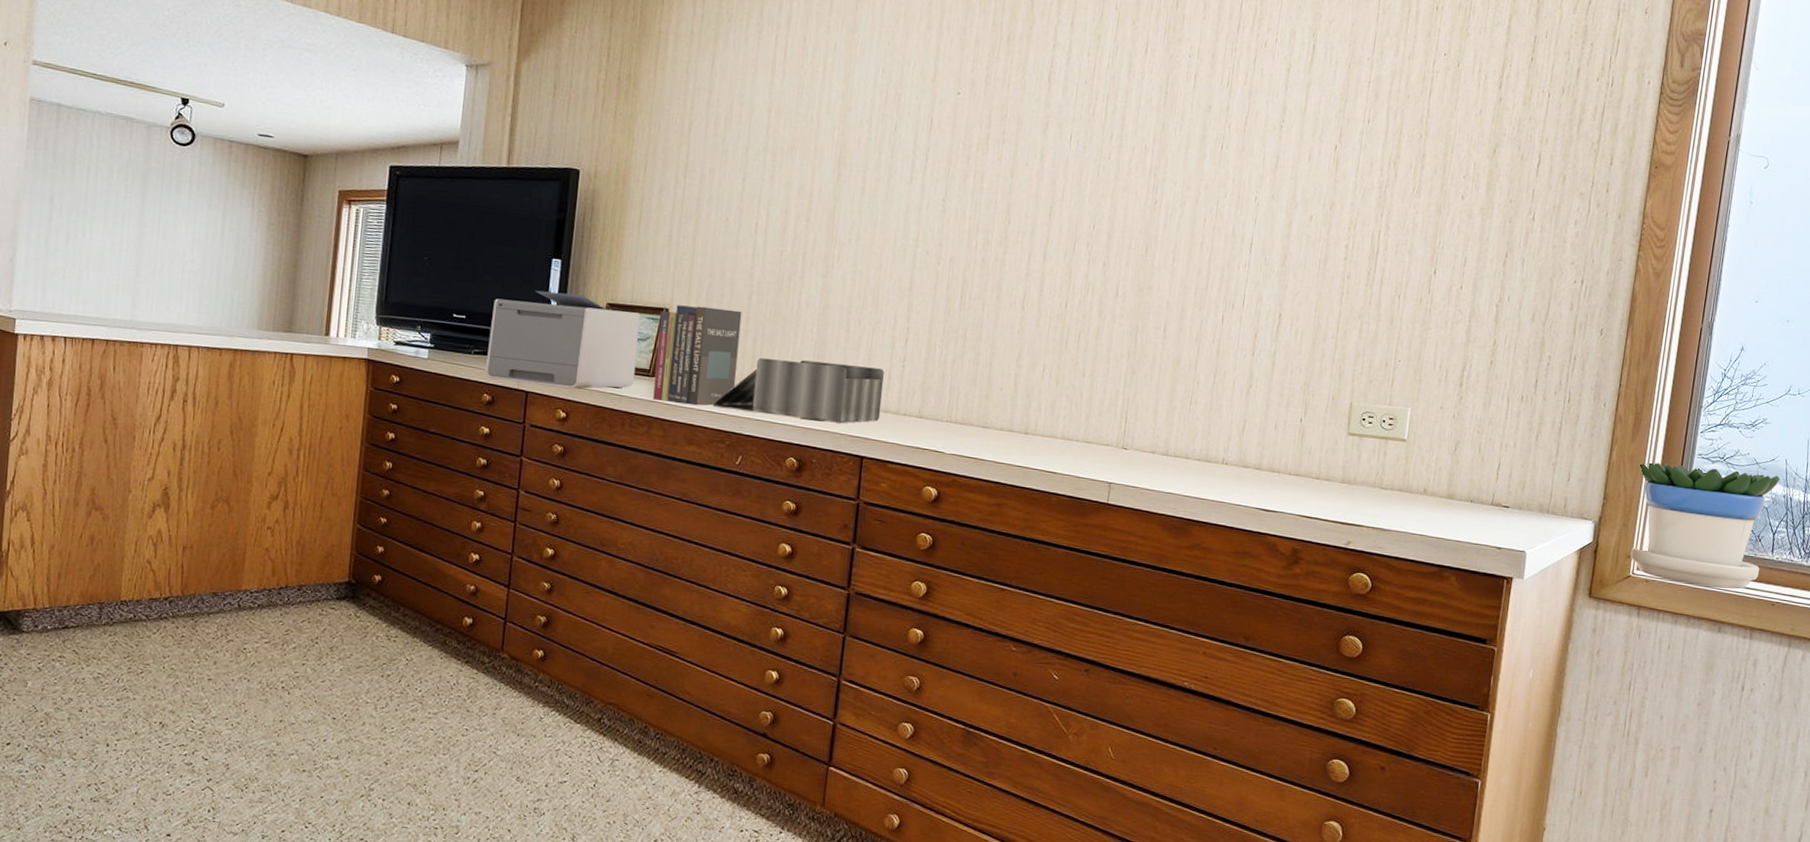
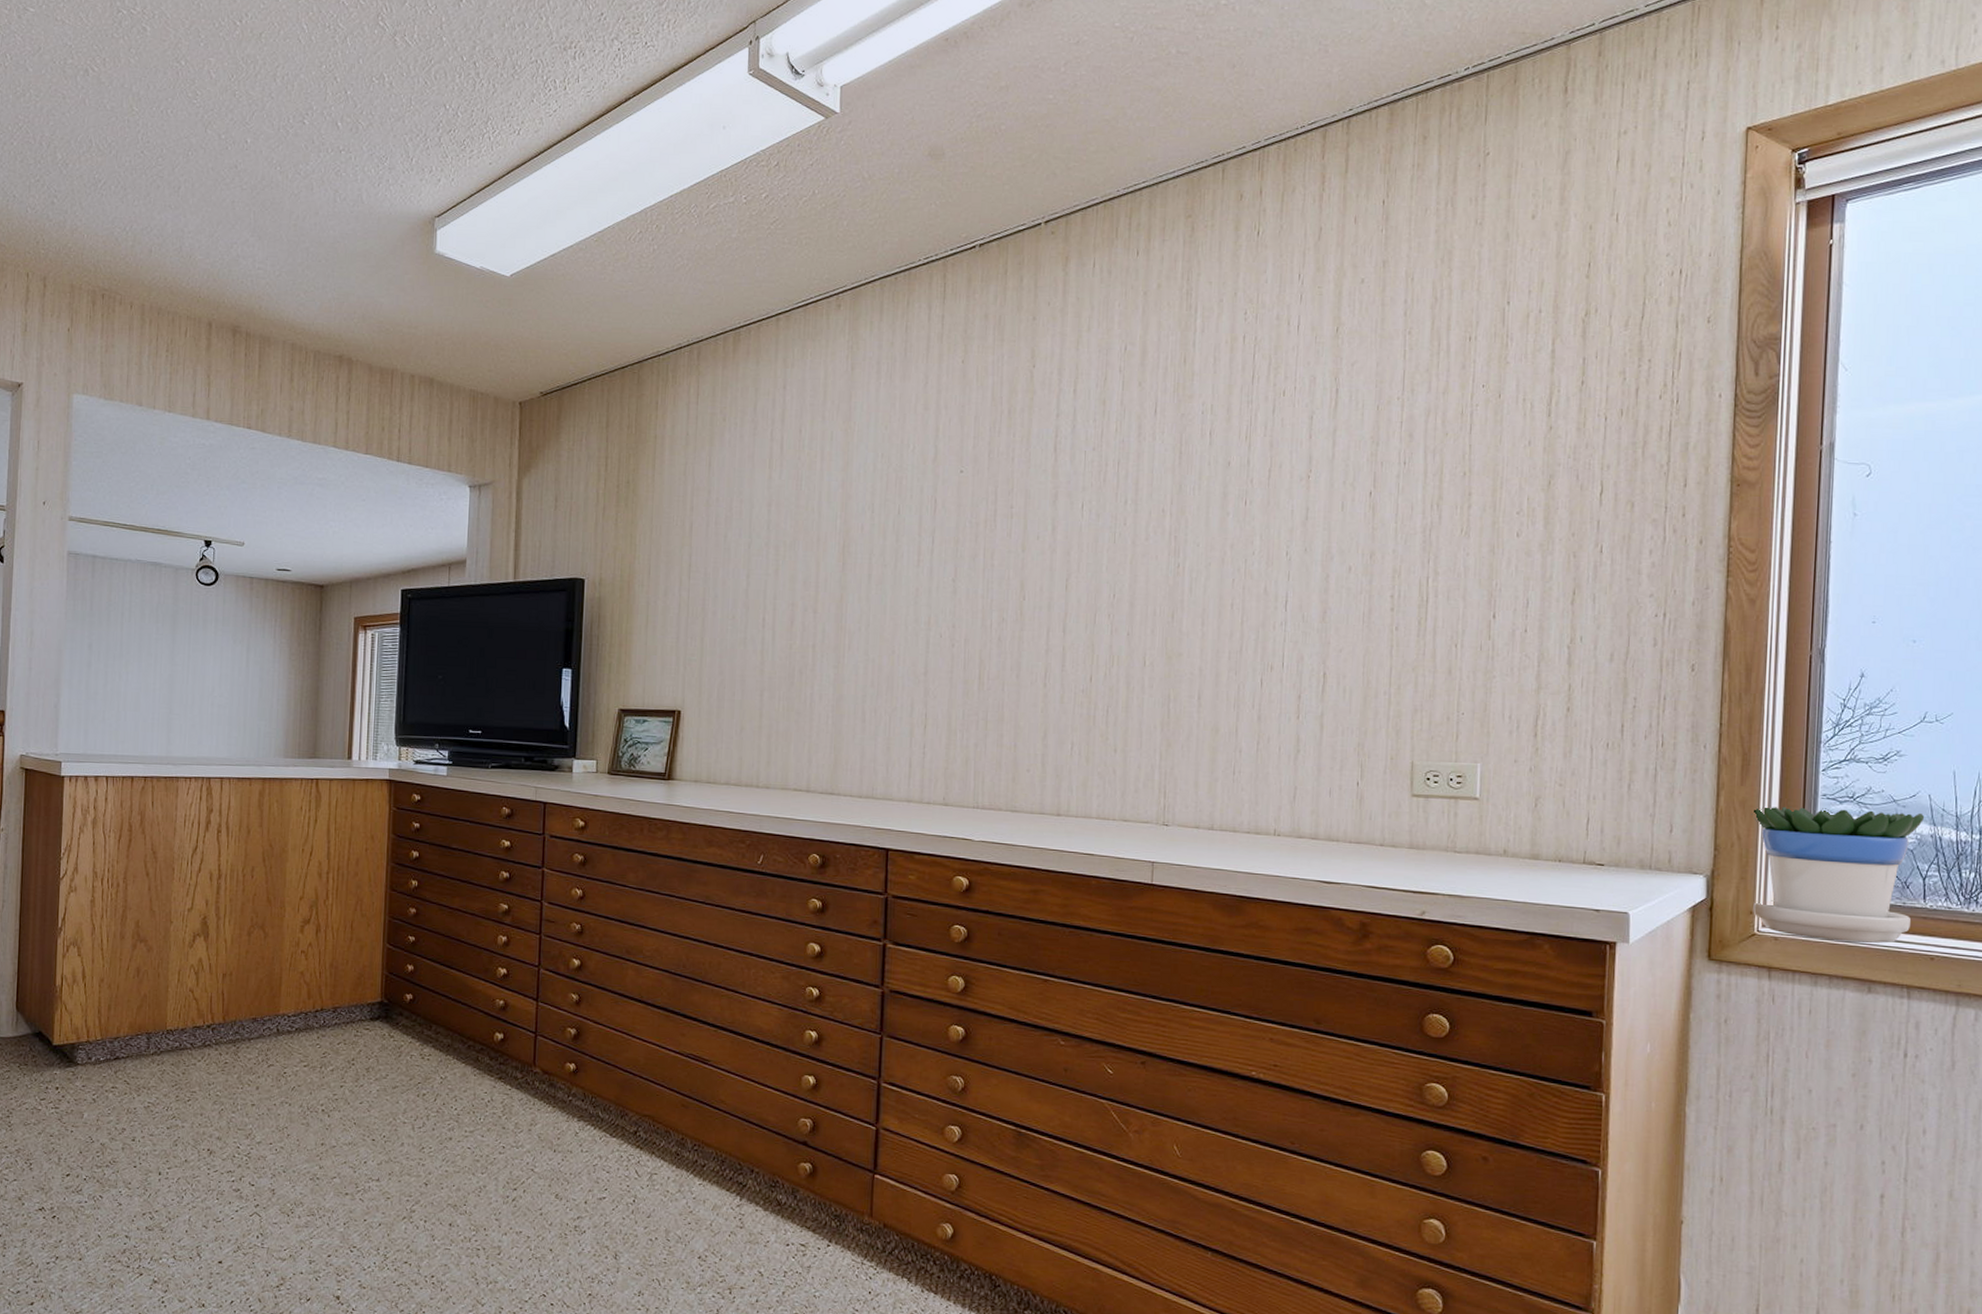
printer: present [485,290,640,389] -> none [503,701,653,797]
books: present [653,305,742,406] -> none [670,706,755,807]
desk organizer: present [712,358,884,424] -> none [730,753,905,816]

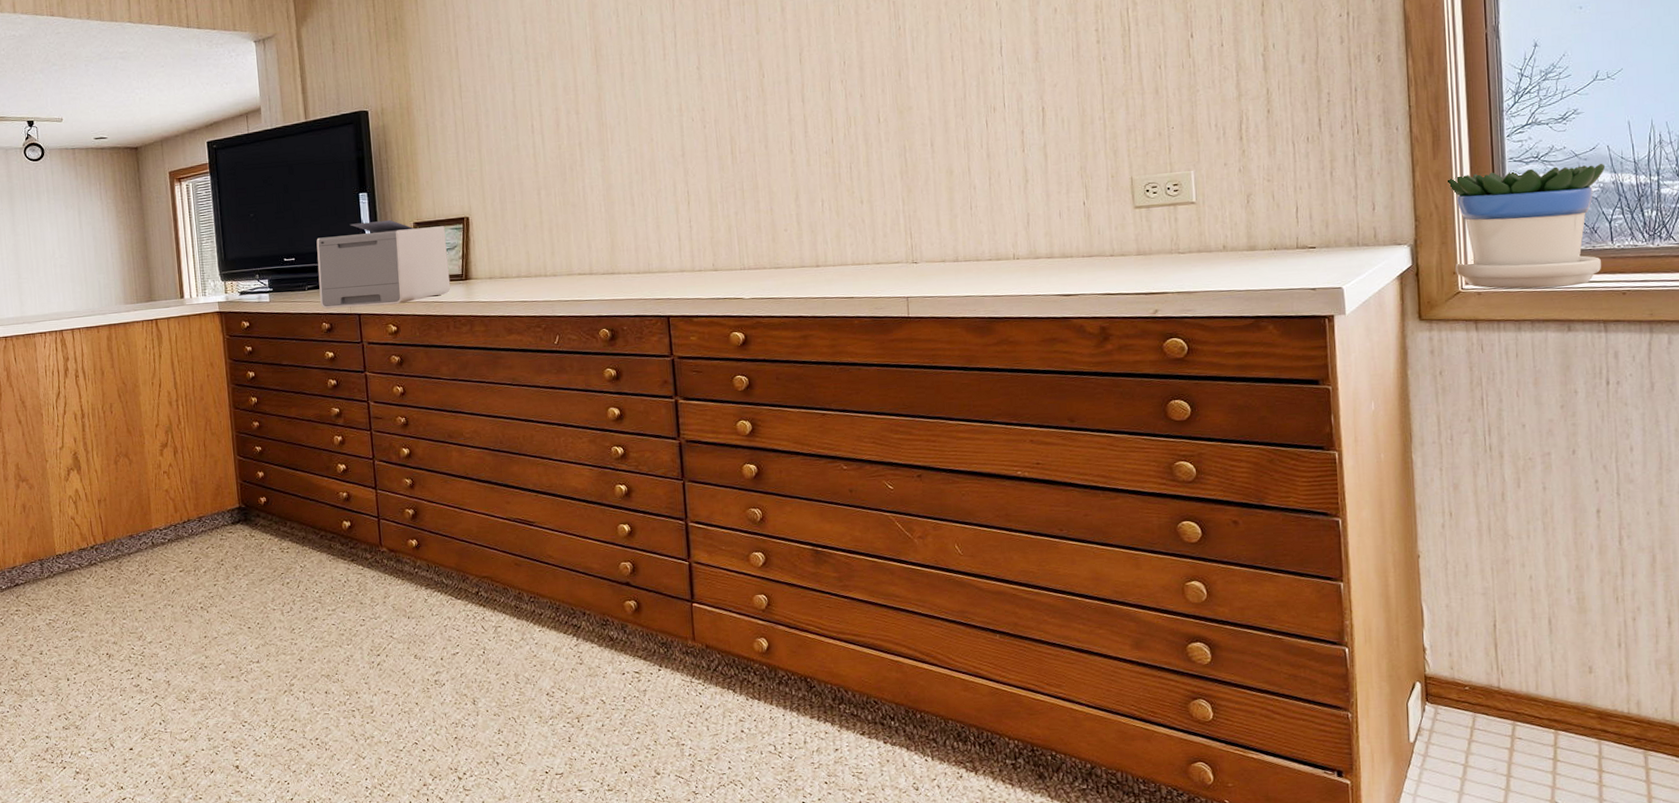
printer: none [503,701,653,797] -> present [316,220,451,310]

